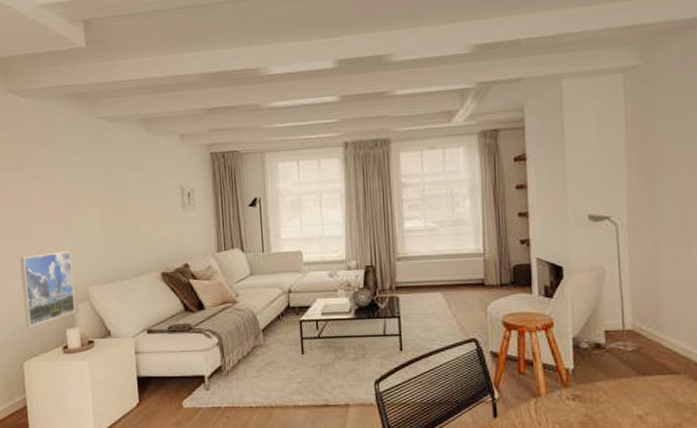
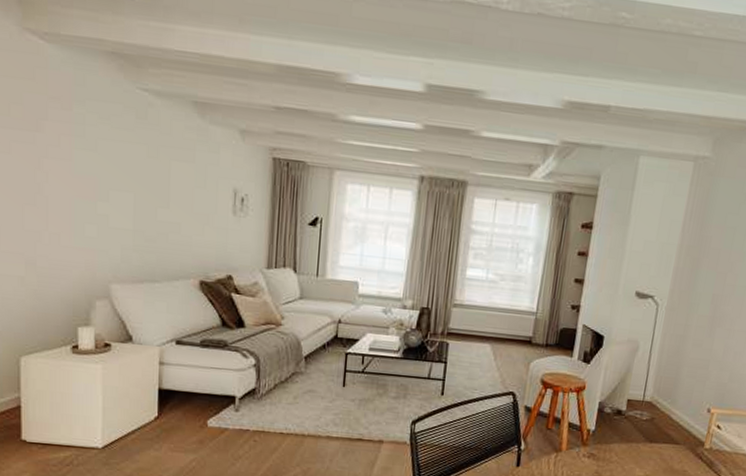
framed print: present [20,251,76,327] -> none [26,236,92,319]

